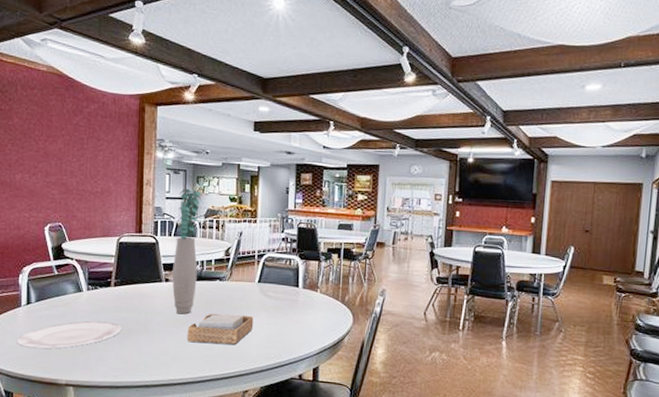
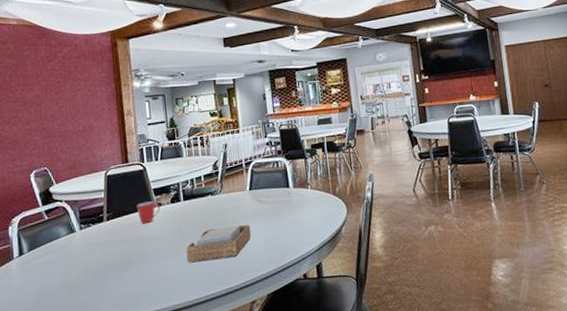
plate: present [17,321,122,349] -> none [12,257,120,301]
mug: none [145,275,168,296] -> present [137,201,161,223]
vase: present [172,183,202,315] -> none [160,106,190,237]

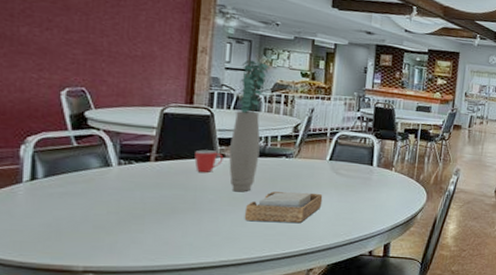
vase: none [160,106,190,237] -> present [229,54,269,192]

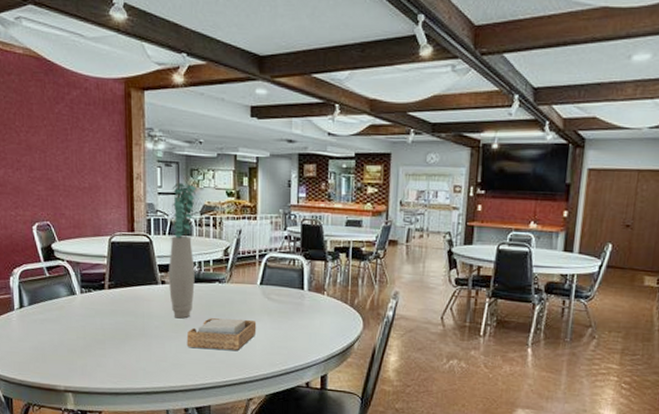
mug: present [194,150,224,172] -> none [140,277,164,299]

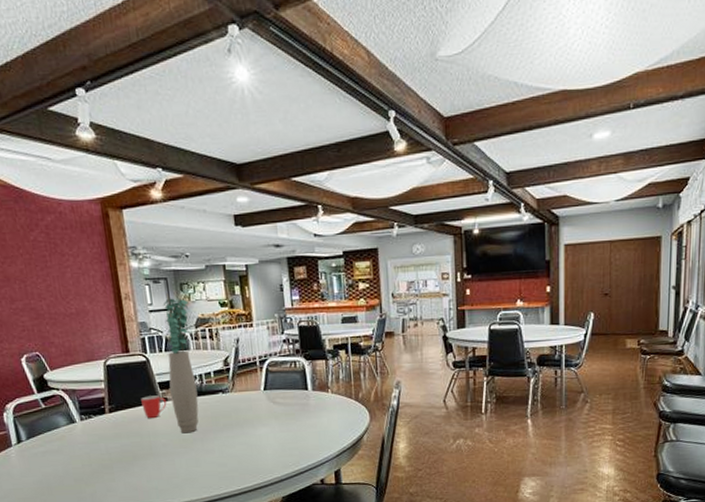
mug: none [140,277,164,299] -> present [141,395,167,418]
napkin holder: present [186,318,257,350] -> none [196,425,266,460]

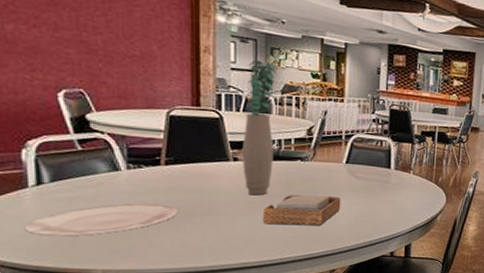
plate: none [14,450,126,489] -> present [24,203,178,237]
mug: present [141,395,167,418] -> none [206,153,237,176]
napkin holder: none [196,425,266,460] -> present [262,194,341,225]

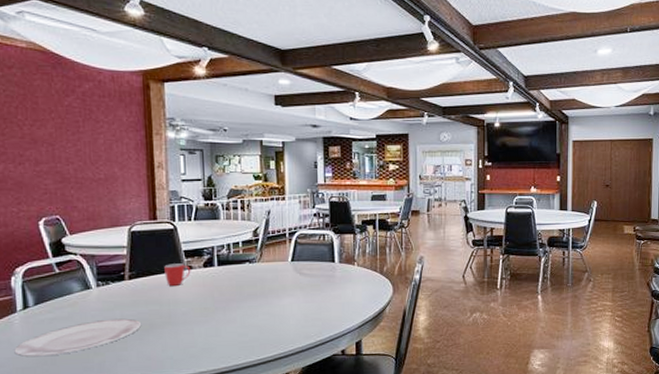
mug: none [206,153,237,176] -> present [164,263,191,286]
vase: present [243,54,278,196] -> none [195,164,224,302]
napkin holder: present [262,194,341,225] -> none [217,296,290,329]

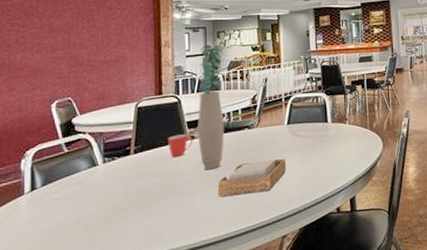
plate: present [14,318,142,357] -> none [19,192,145,240]
vase: none [195,164,224,302] -> present [198,40,225,171]
napkin holder: none [217,296,290,329] -> present [217,158,287,197]

